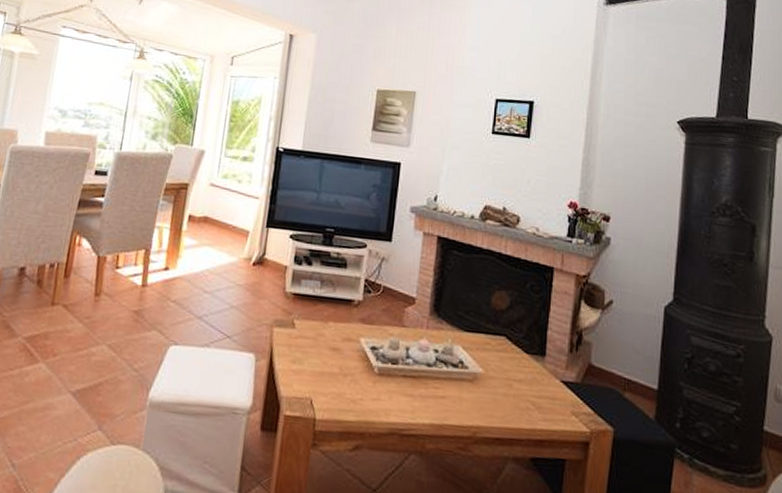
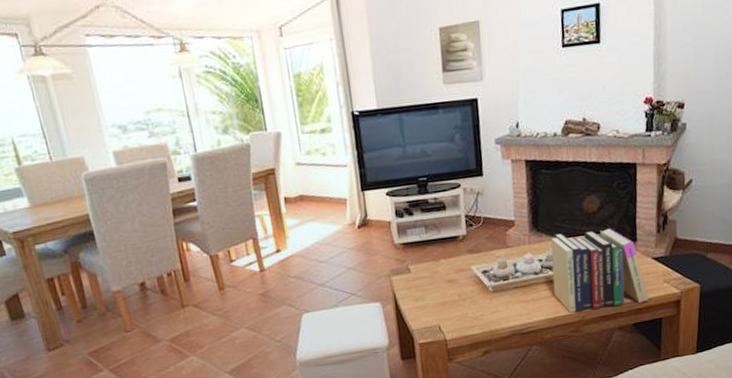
books: none [445,324,552,434] -> present [550,227,648,313]

